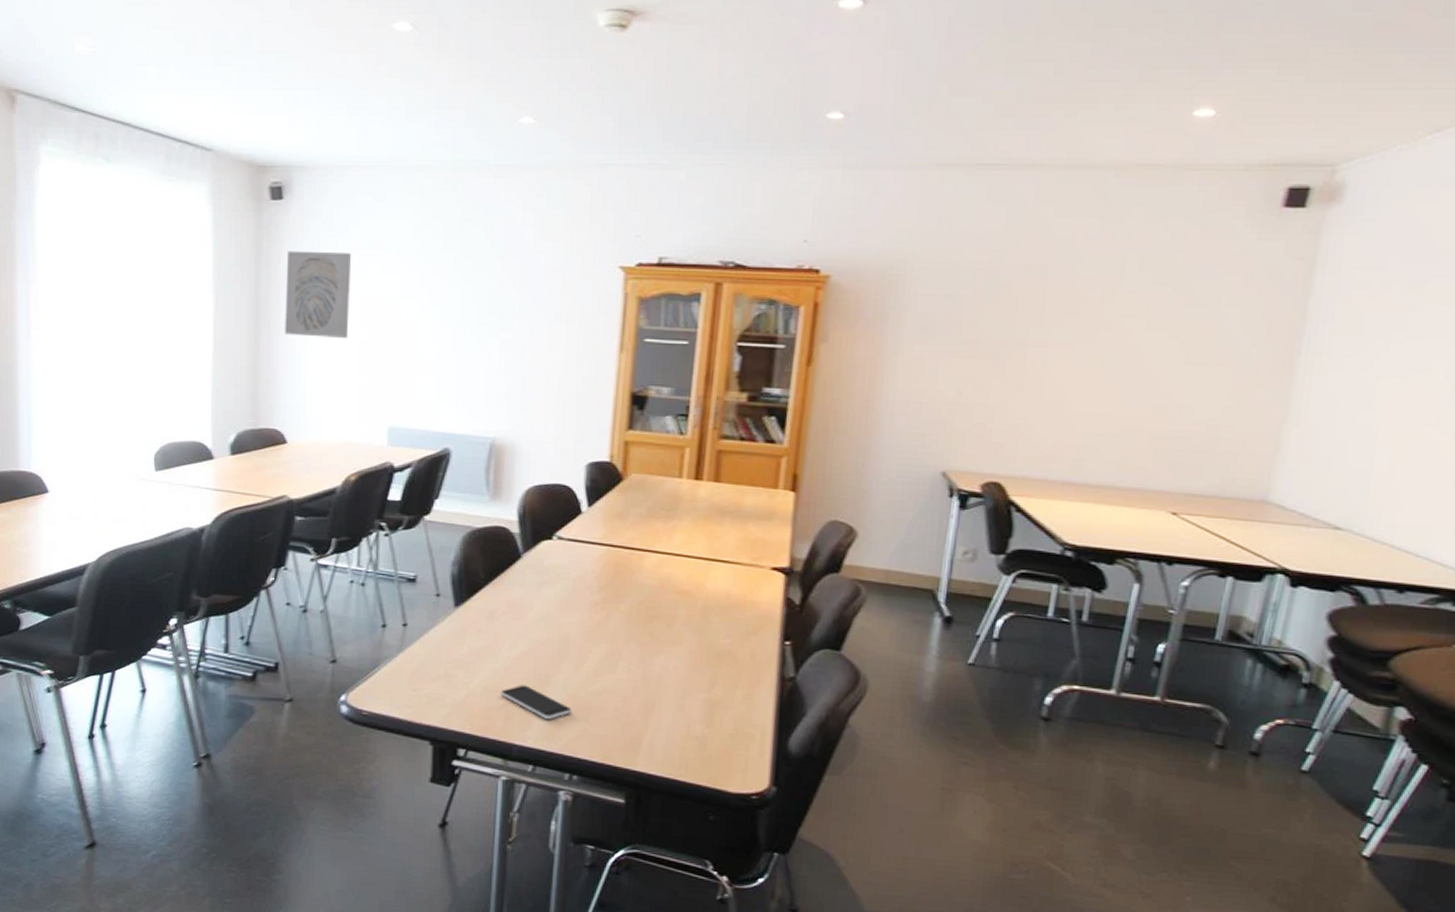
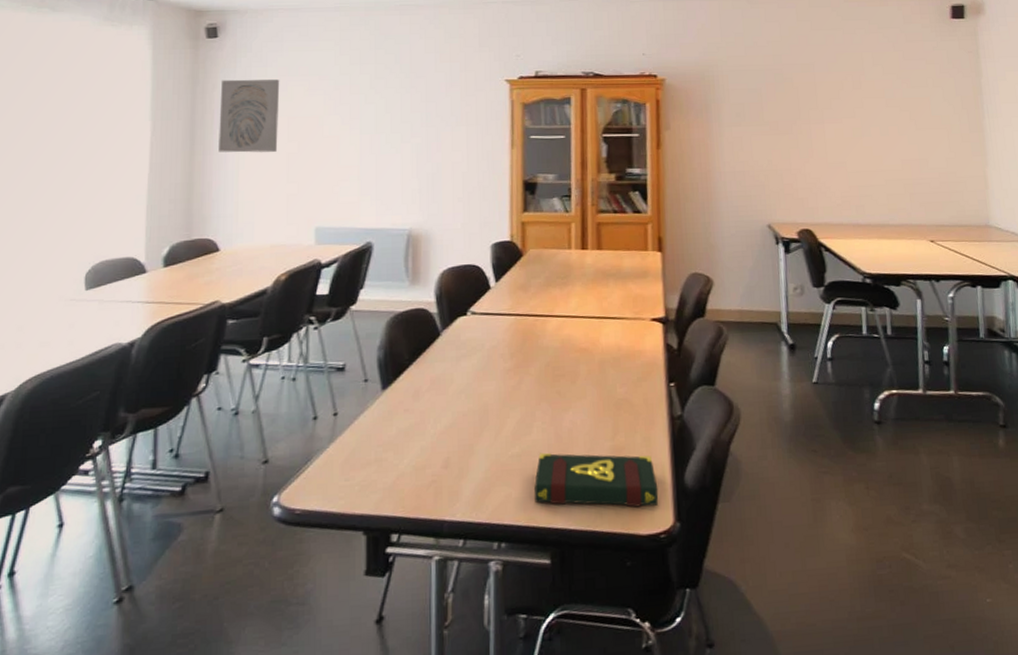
smartphone: present [500,684,572,720] -> none [429,458,496,490]
book: none [613,693,756,766] -> present [534,452,659,507]

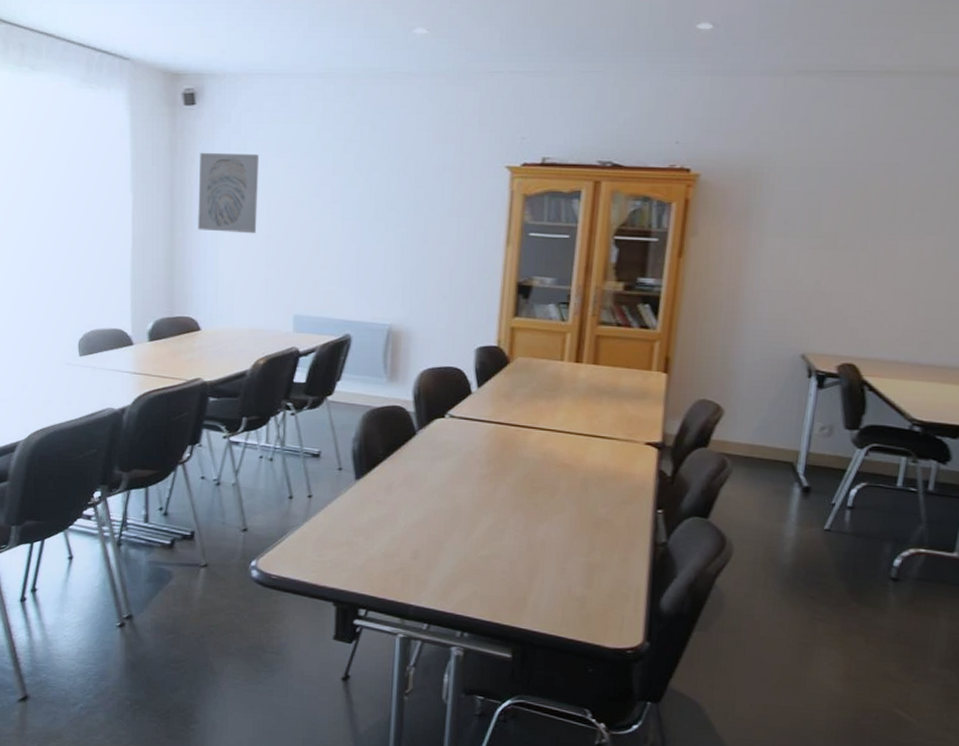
book: present [534,452,659,507] -> none [501,558,631,624]

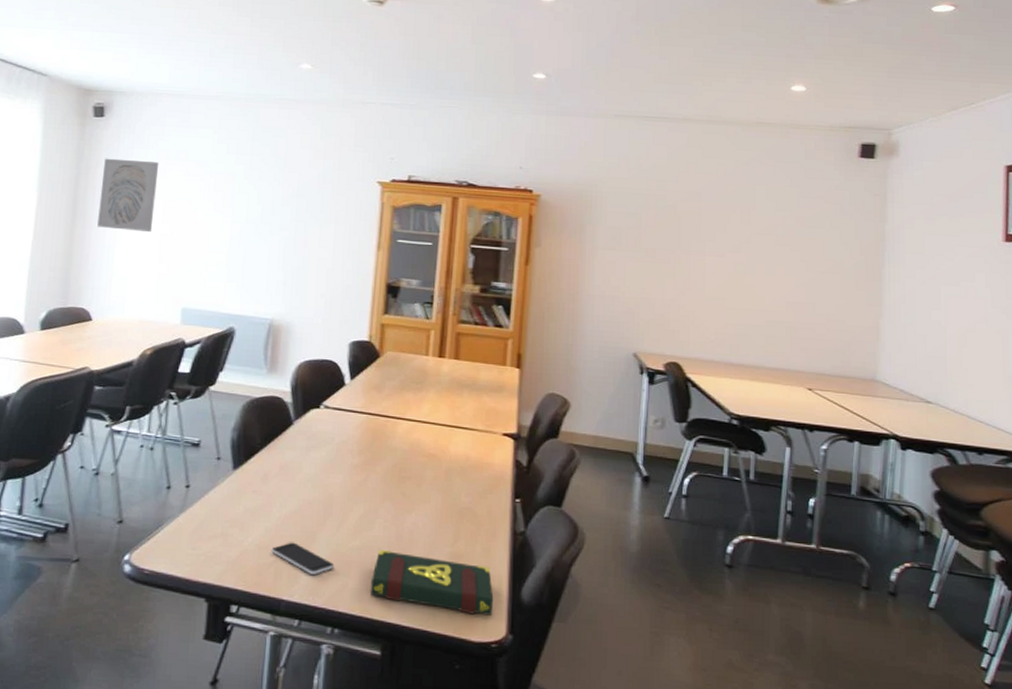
smartphone: none [397,550,463,583] -> present [271,542,335,576]
book: none [501,558,631,624] -> present [371,549,494,616]

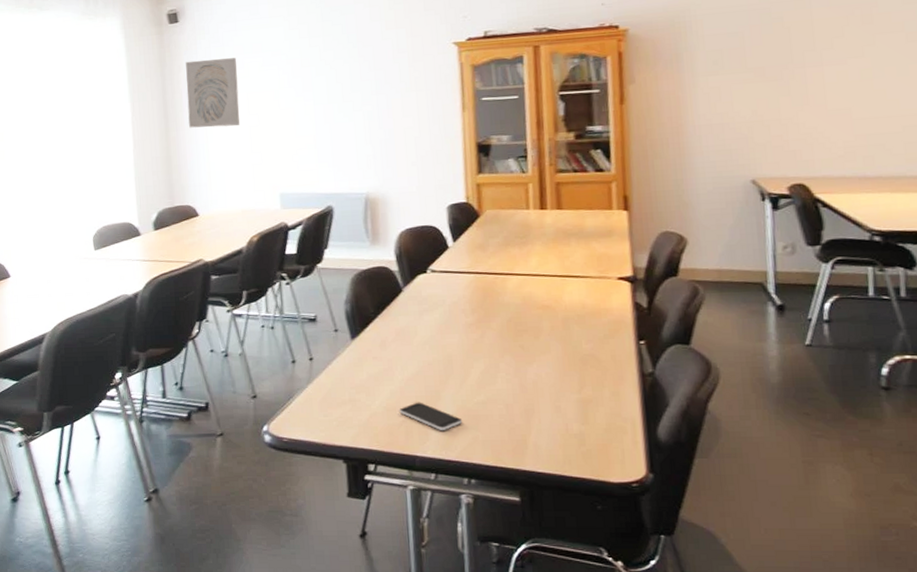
book: present [371,549,494,616] -> none [501,401,629,457]

